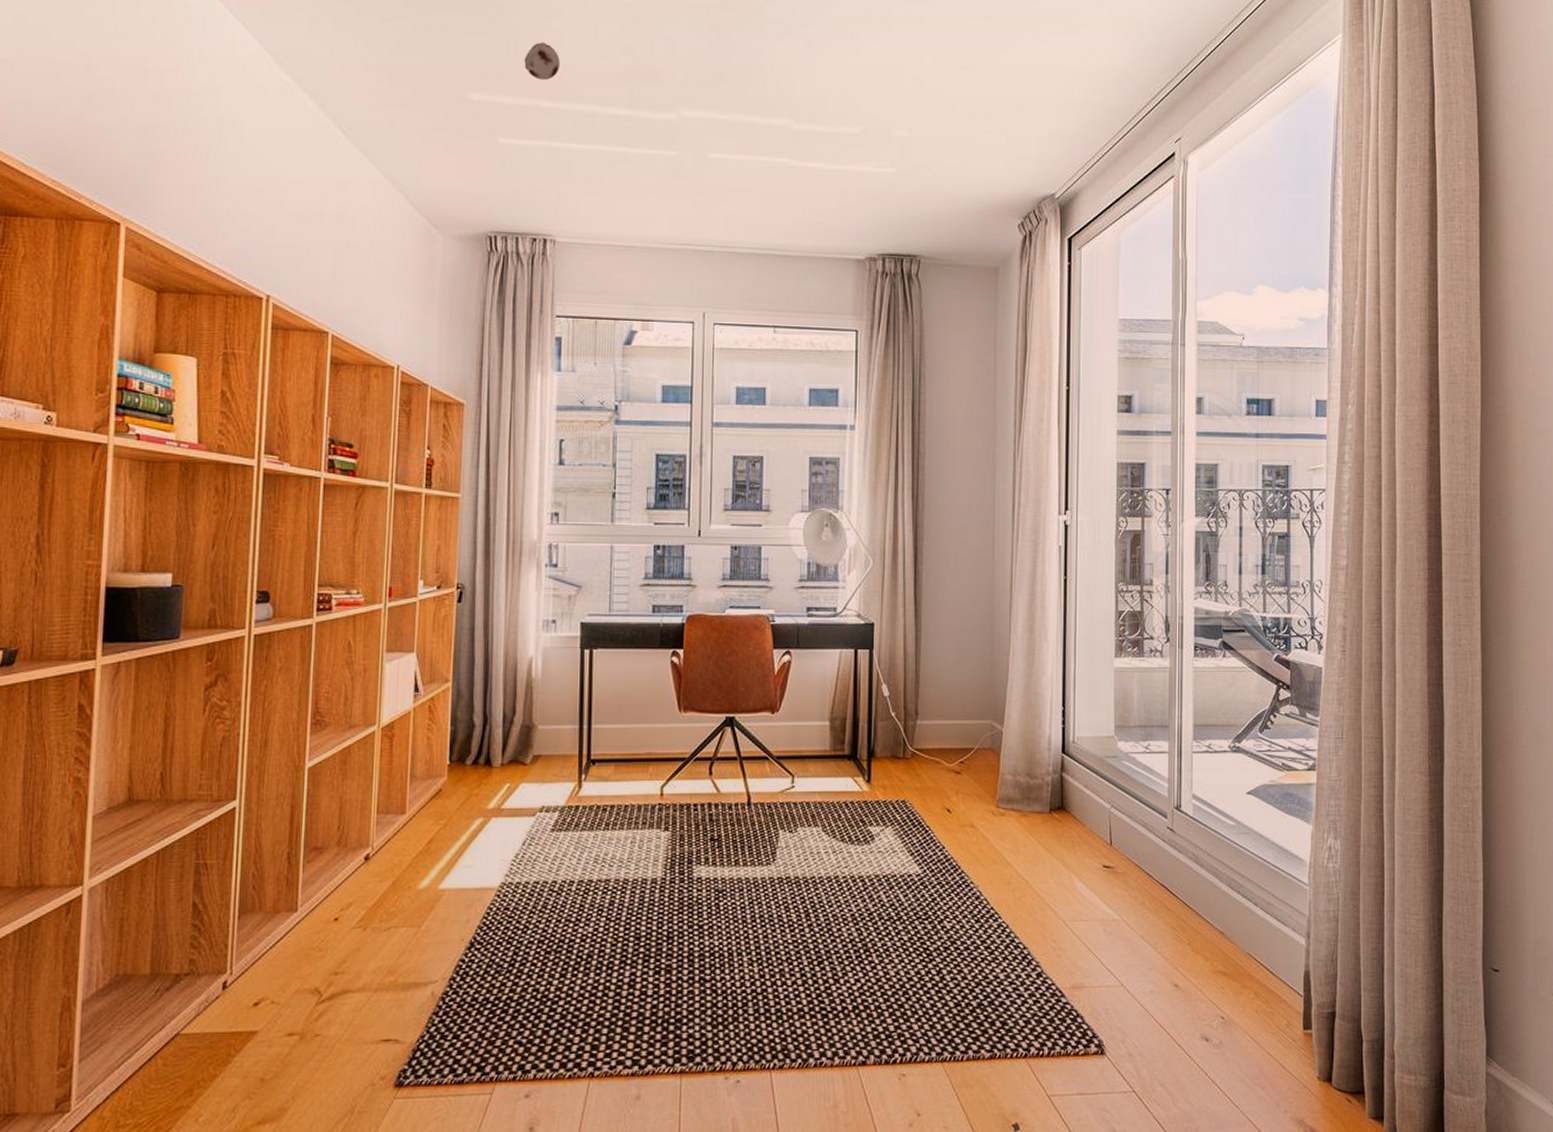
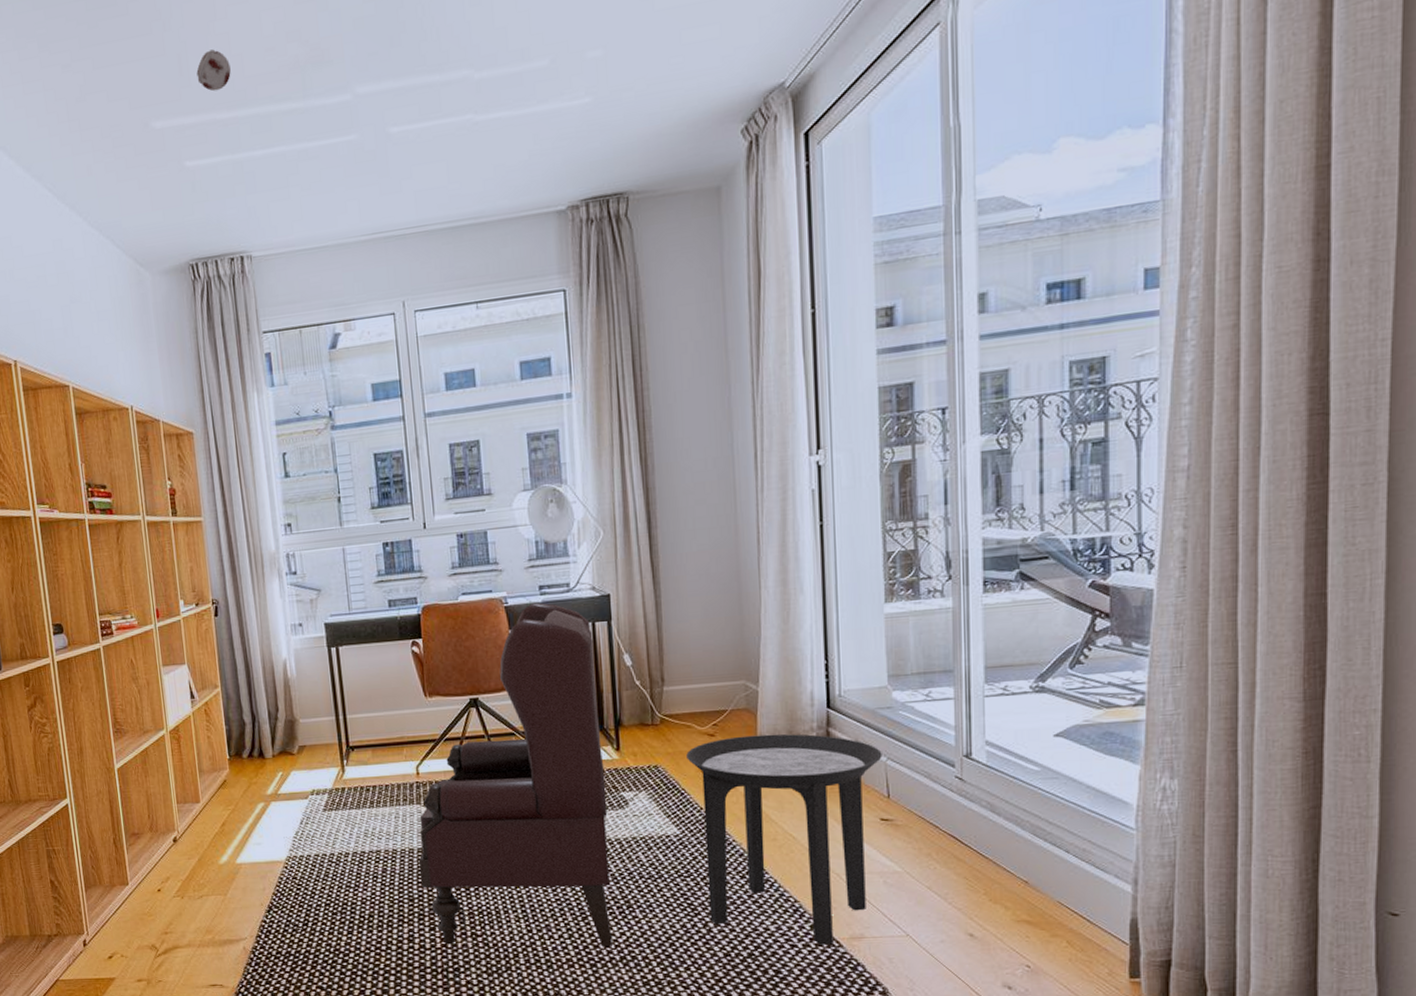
armchair: none [651,624,854,994] -> present [419,602,612,946]
side table: none [933,775,1107,995] -> present [686,733,882,945]

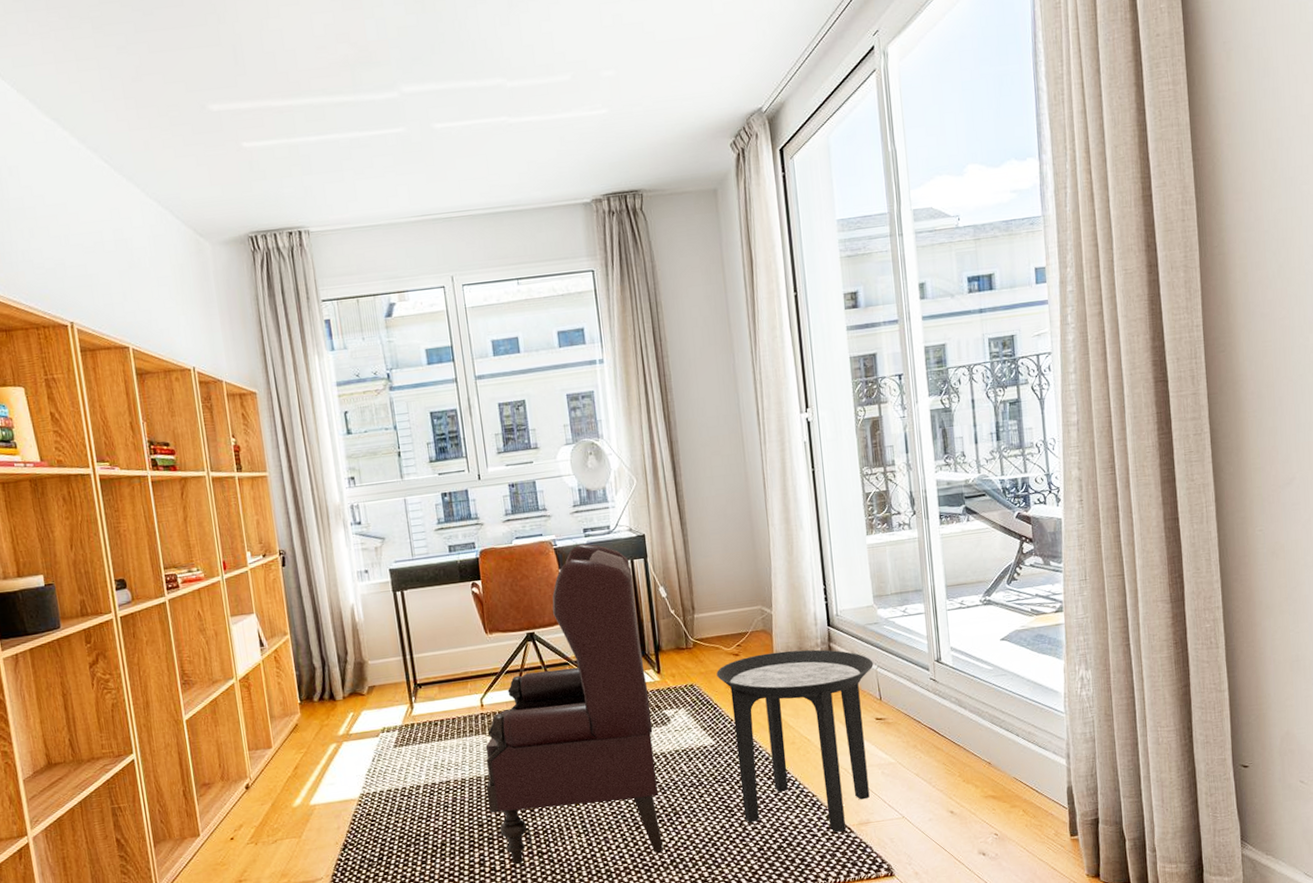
smoke detector: present [196,49,231,92] -> none [251,43,285,81]

